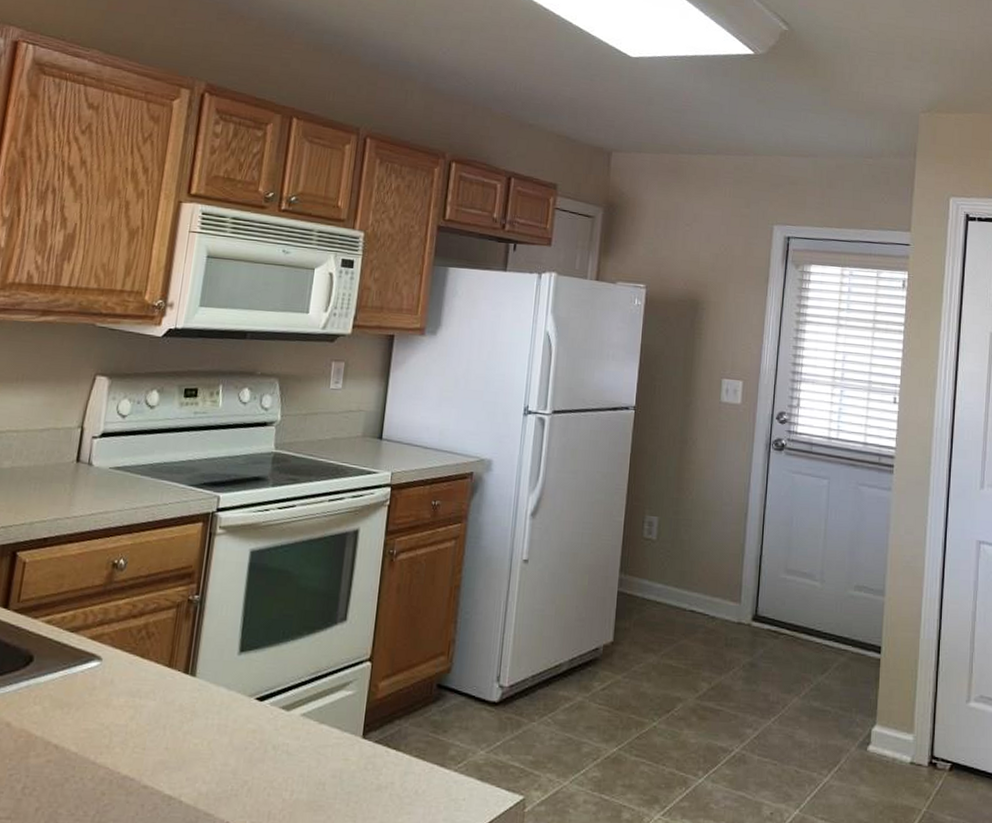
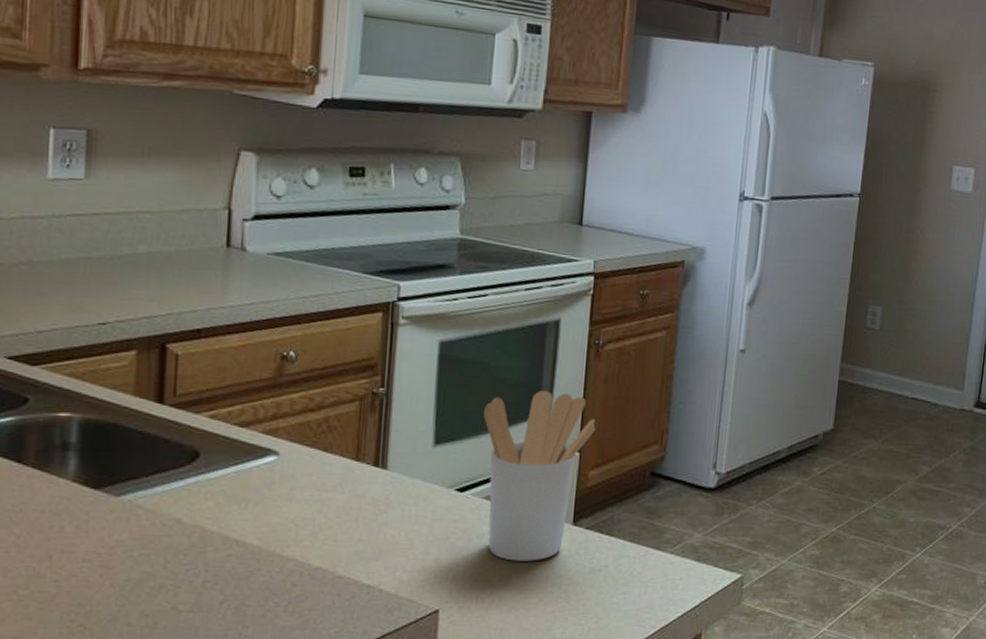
utensil holder: none [283,599,388,776] -> present [484,391,596,561]

